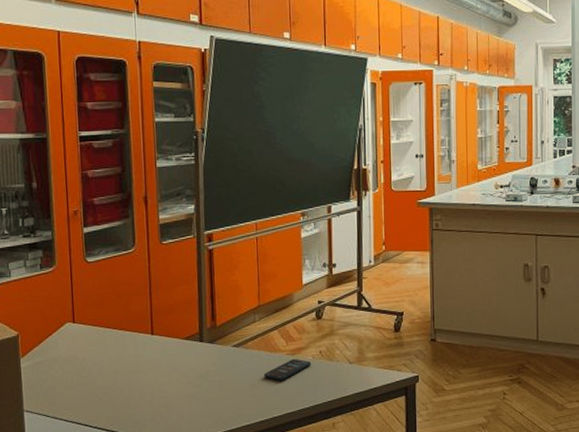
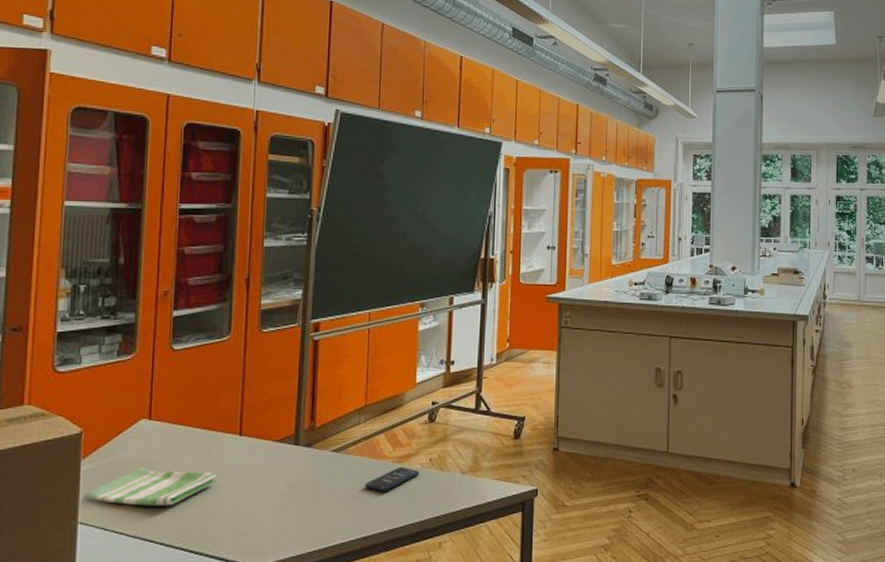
dish towel: none [25,363,136,396] -> present [82,467,217,506]

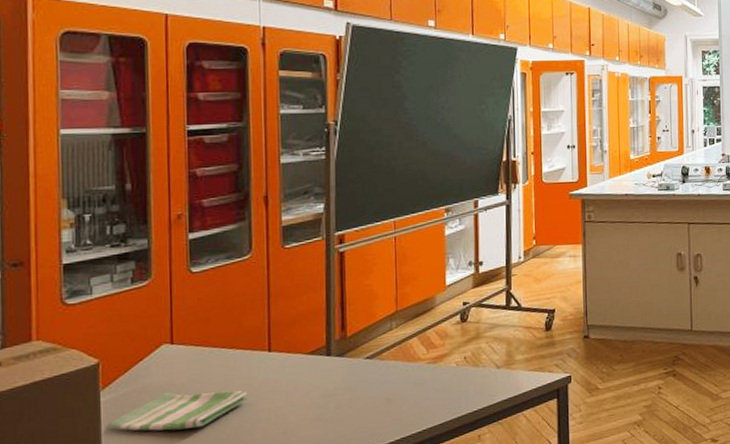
smartphone: present [364,466,420,491] -> none [400,366,455,393]

